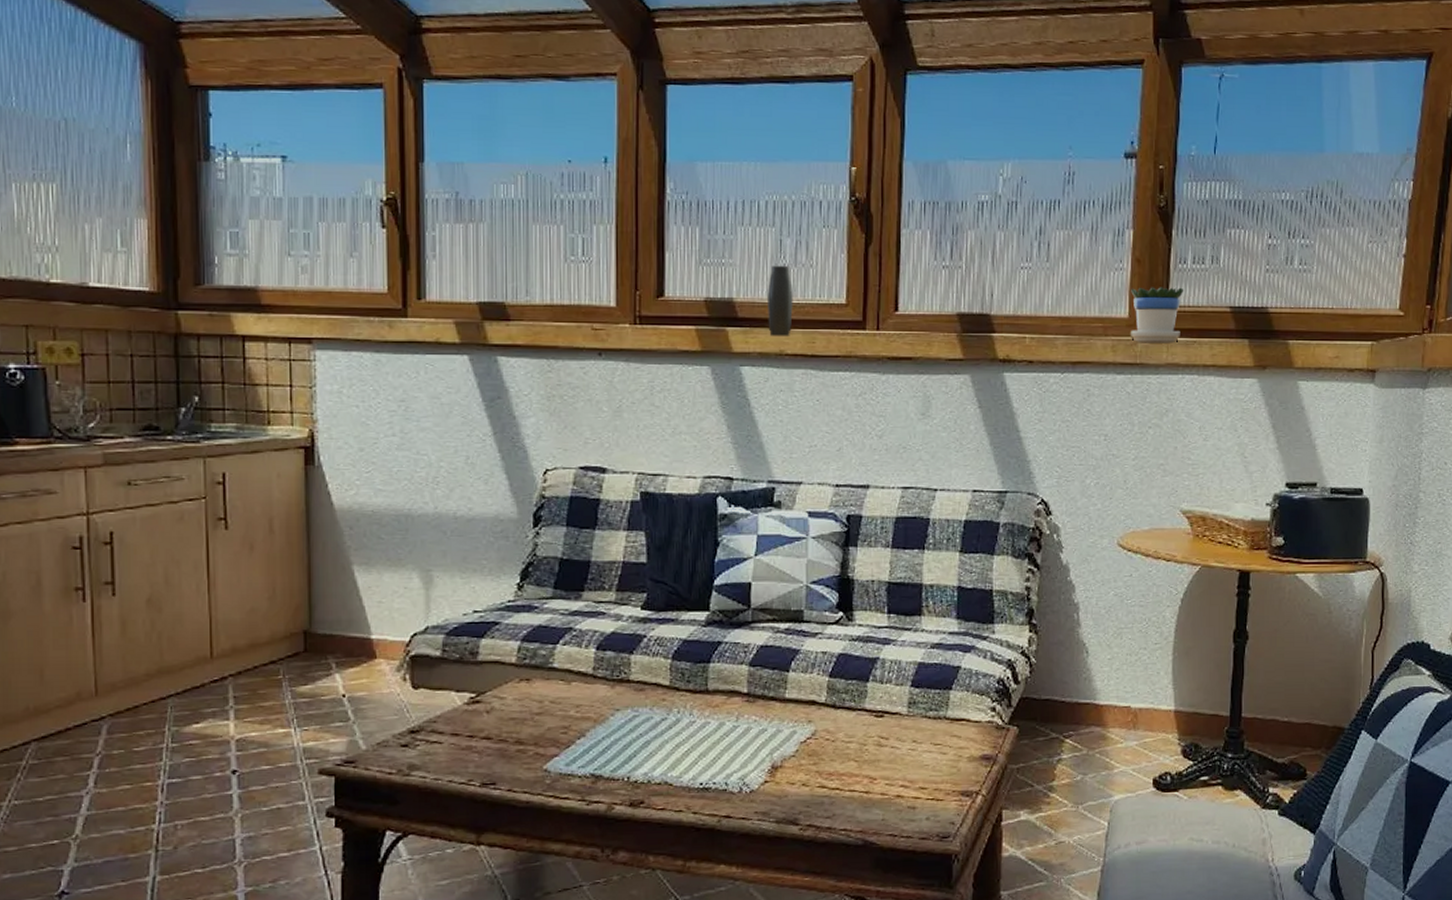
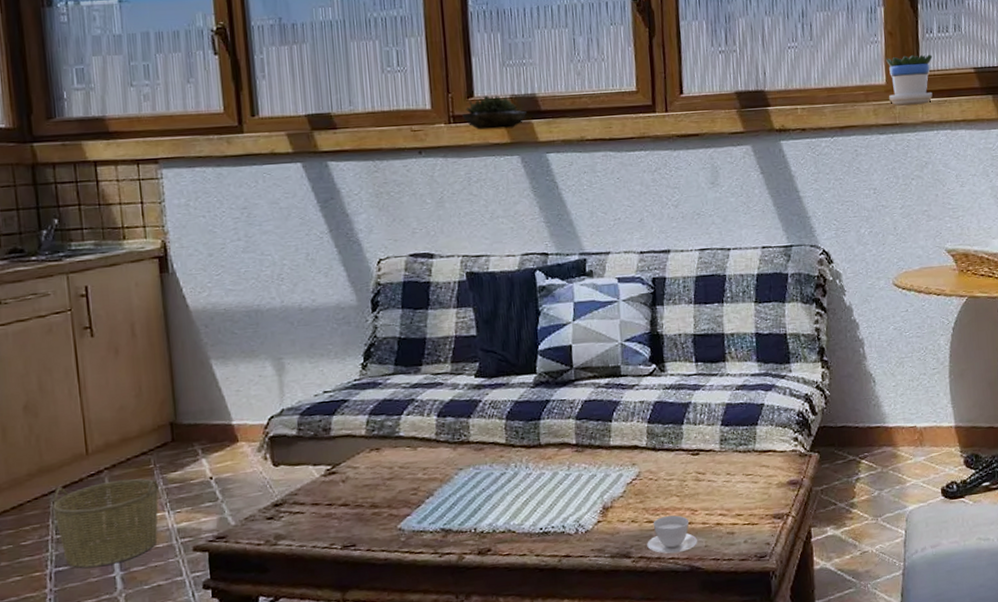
basket: none [170,688,286,783] -> present [53,478,159,568]
succulent plant: none [648,296,721,335] -> present [461,94,527,131]
vase: present [768,265,793,337] -> none [566,61,590,125]
teacup: none [817,782,874,825] -> present [647,515,697,554]

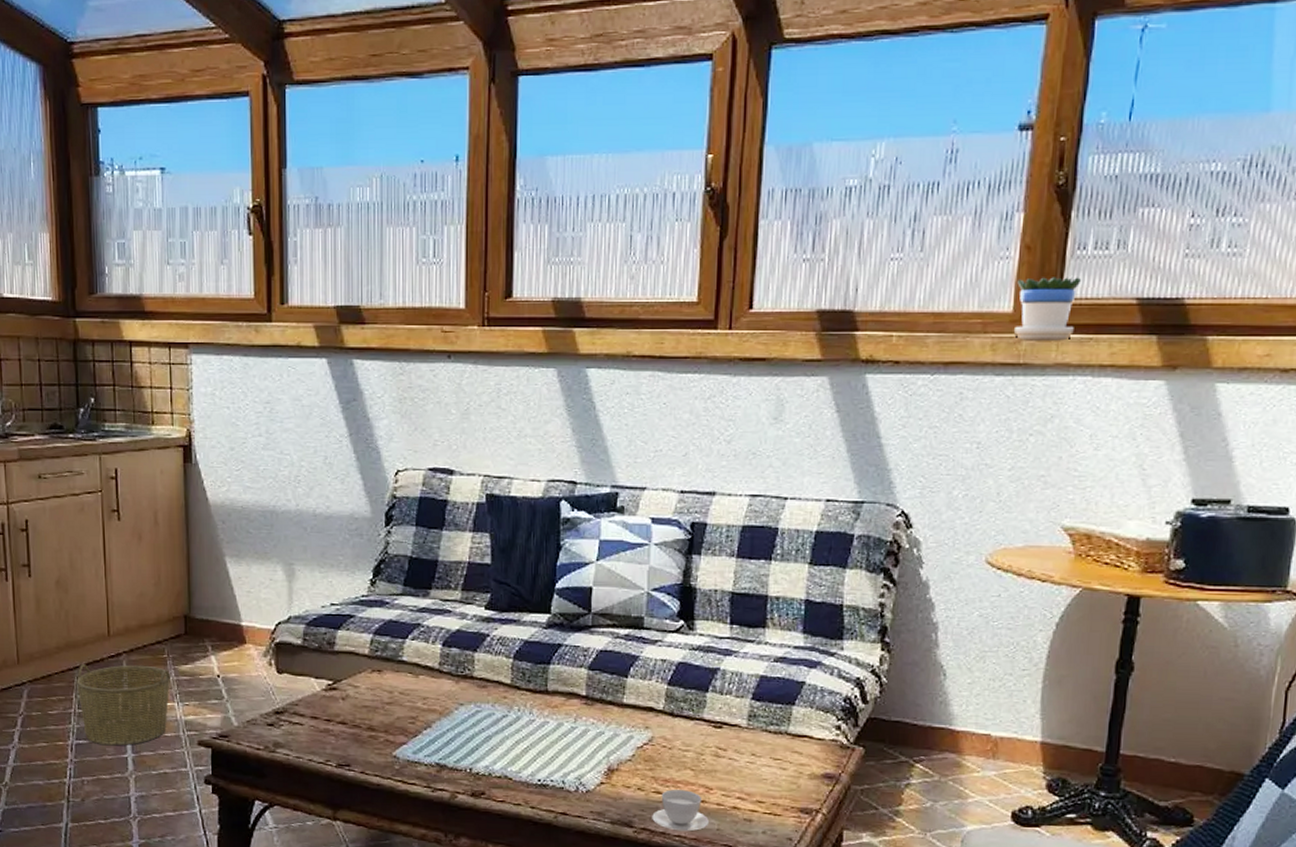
succulent plant: present [461,94,527,131] -> none [496,296,568,337]

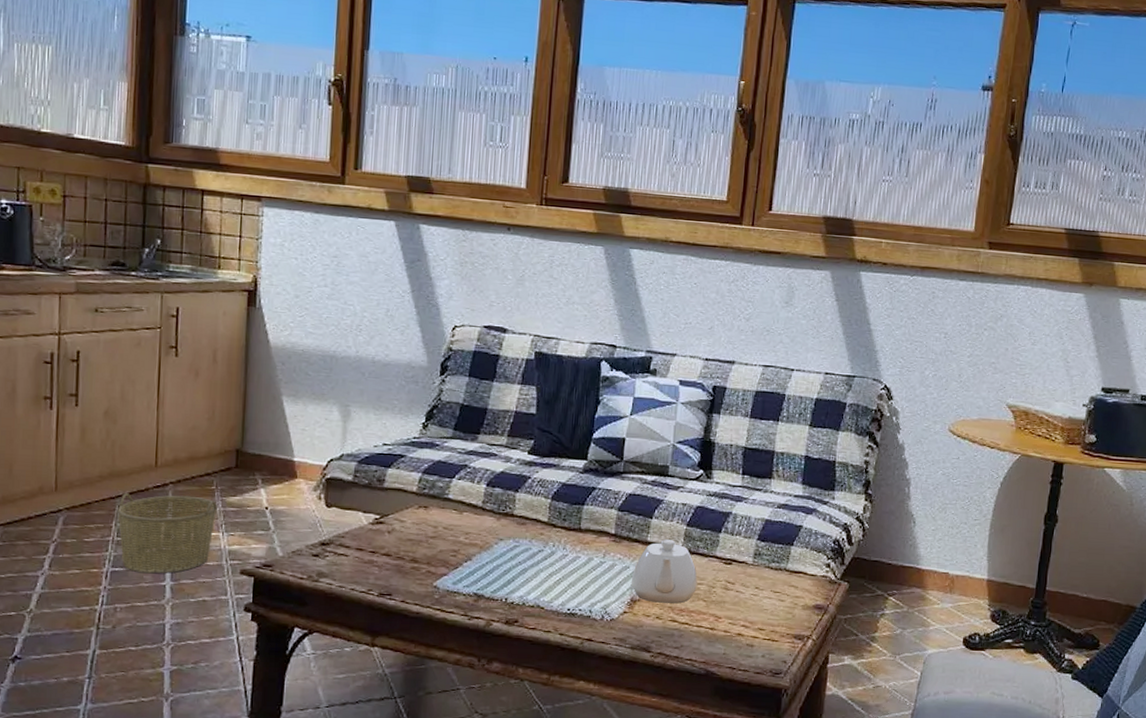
teapot: none [607,701,683,773] -> present [631,539,698,604]
teacup: present [652,789,709,831] -> none [667,618,717,656]
flowerpot: present [1013,277,1082,341] -> none [974,205,1026,257]

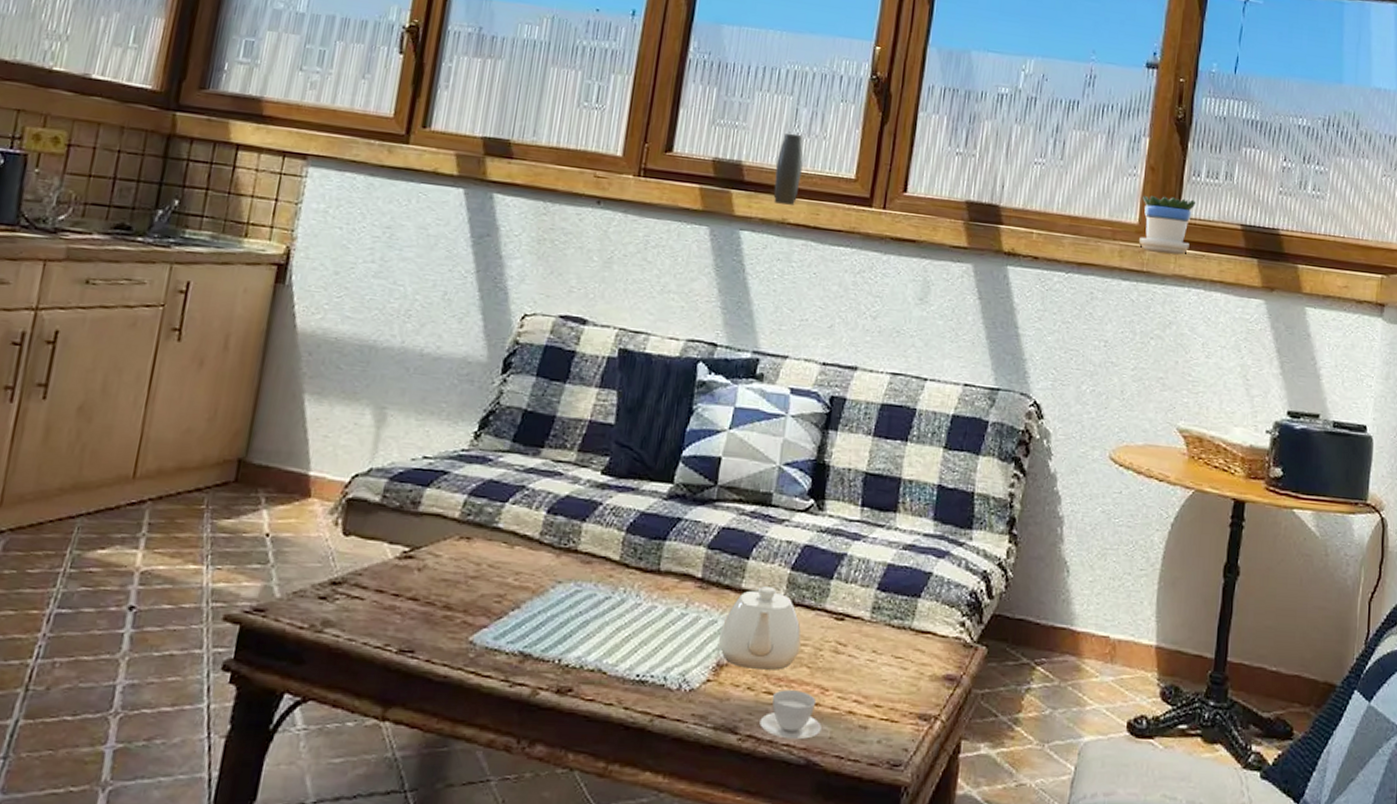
basket: present [118,493,217,574] -> none [72,511,206,618]
vase: none [657,162,681,227] -> present [773,133,804,207]
teacup: none [667,618,717,656] -> present [759,690,822,740]
flowerpot: none [974,205,1026,257] -> present [1138,195,1196,255]

